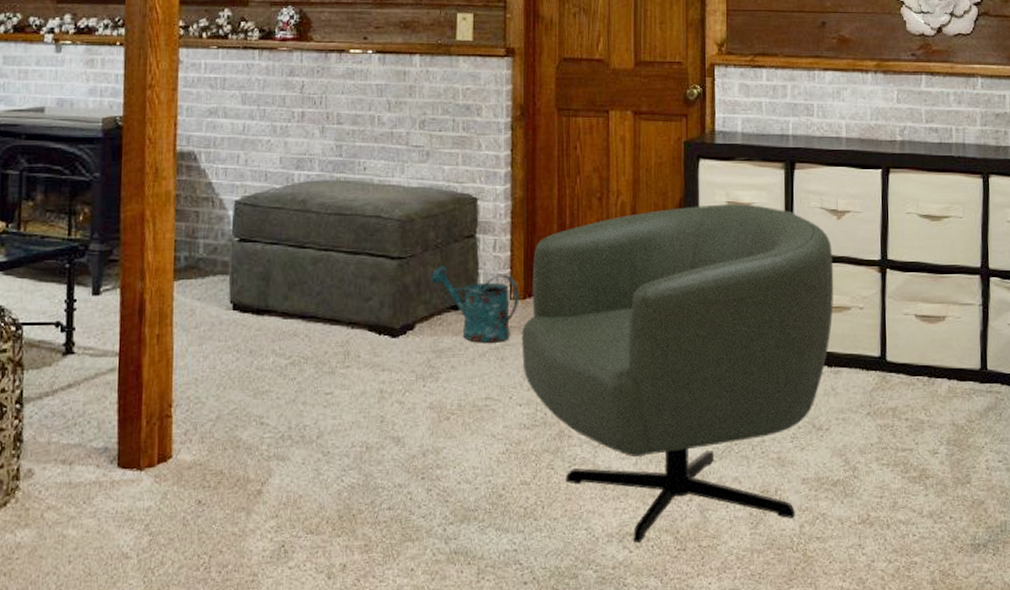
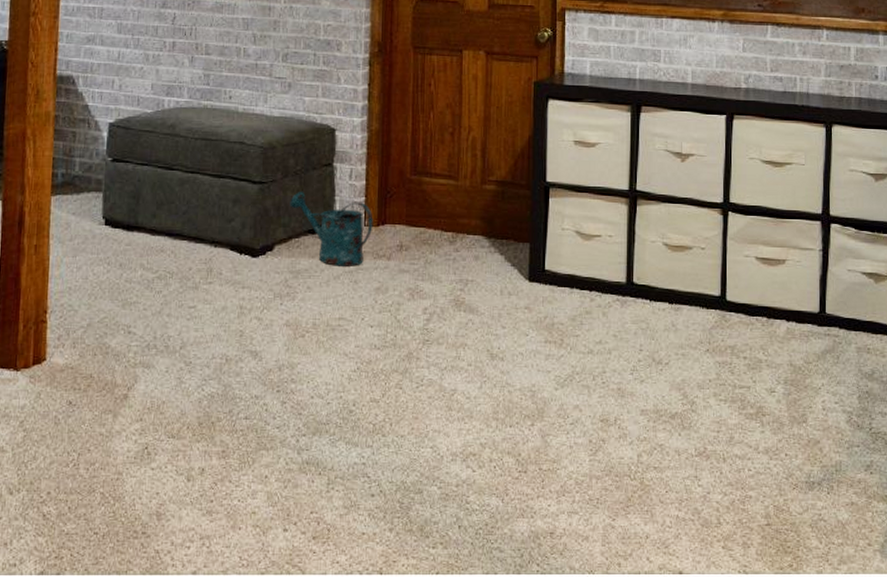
armchair: present [522,204,834,543] -> none [374,143,677,463]

